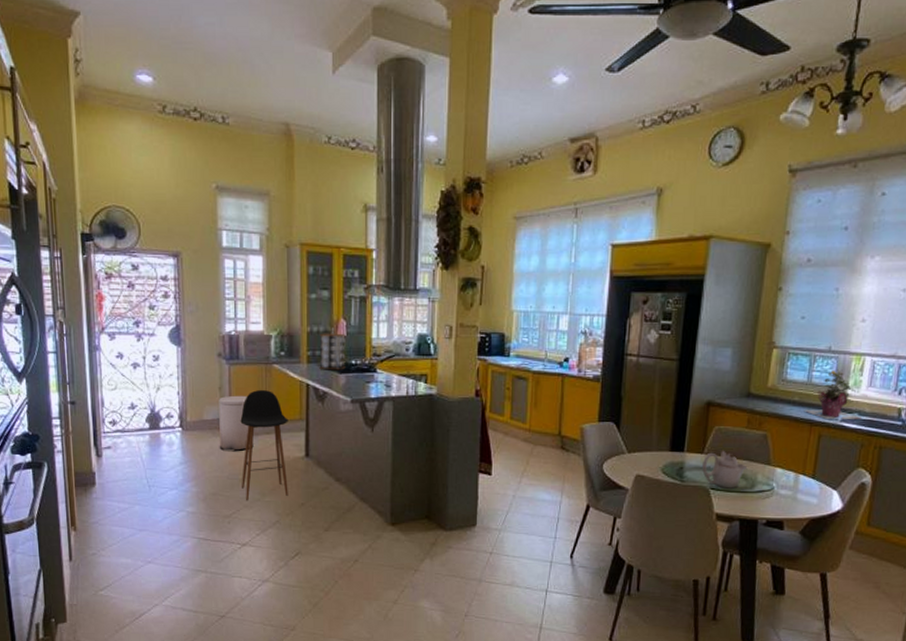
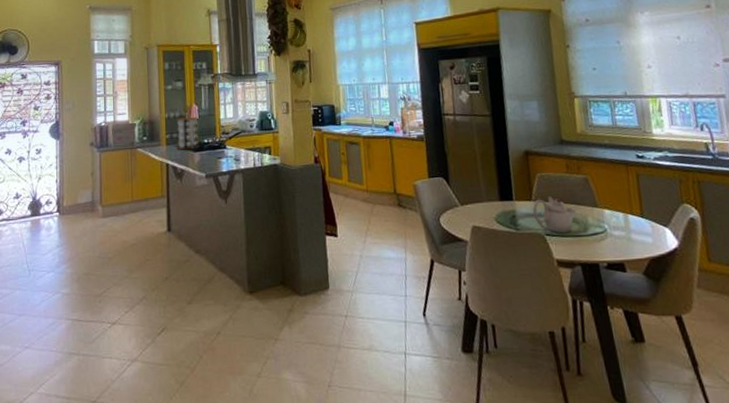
pedal bin: present [219,395,254,452] -> none [91,178,122,232]
bar stool: present [240,389,288,501] -> none [109,171,153,279]
potted flower: present [804,369,863,420] -> none [616,112,674,160]

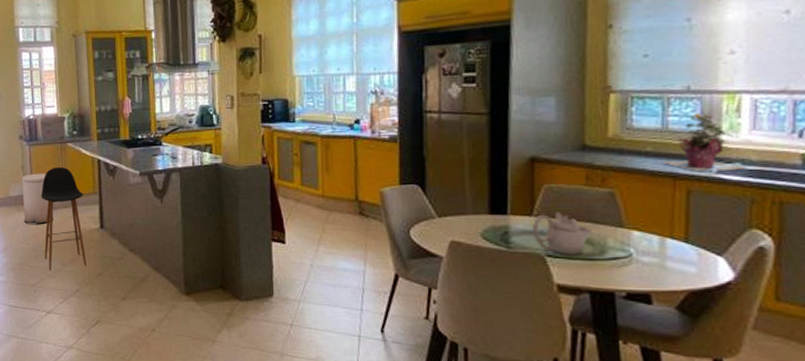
pedal bin: none [91,178,122,232] -> present [22,173,54,225]
bar stool: none [109,171,153,279] -> present [41,166,87,271]
spice rack: present [176,112,199,151] -> none [108,106,133,147]
potted flower: none [616,112,674,160] -> present [661,112,749,172]

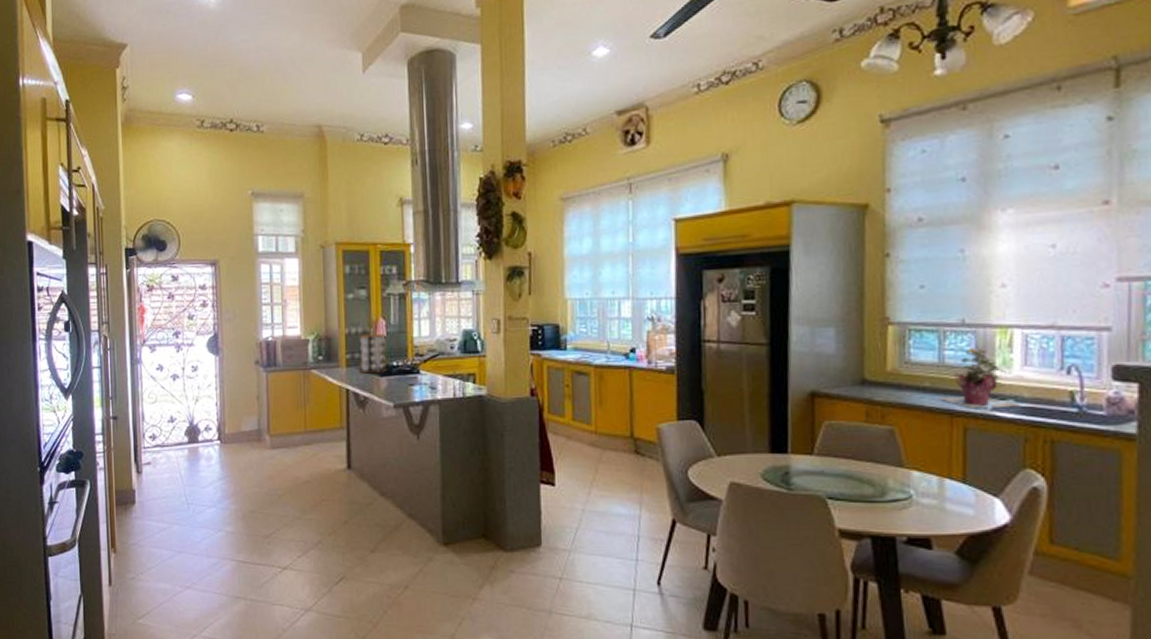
pedal bin: present [22,173,54,225] -> none [257,404,293,465]
bar stool: present [41,166,87,271] -> none [279,397,330,519]
spice rack: none [108,106,133,147] -> present [359,328,387,375]
teapot: present [533,211,593,257] -> none [814,450,874,499]

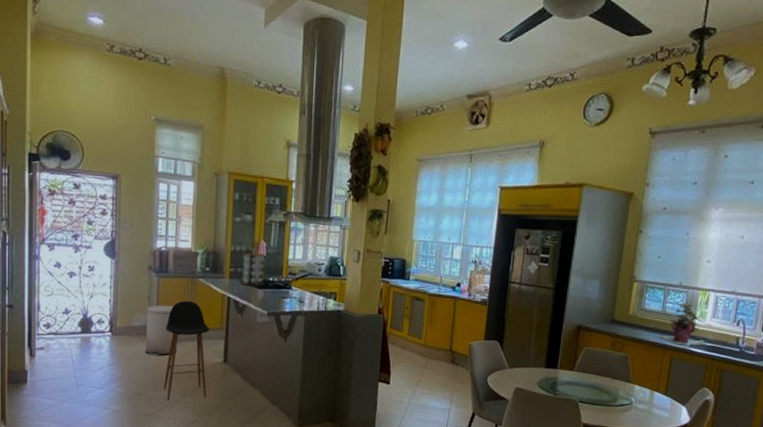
pedal bin: none [257,404,293,465] -> present [146,305,177,356]
bar stool: none [279,397,330,519] -> present [164,300,210,402]

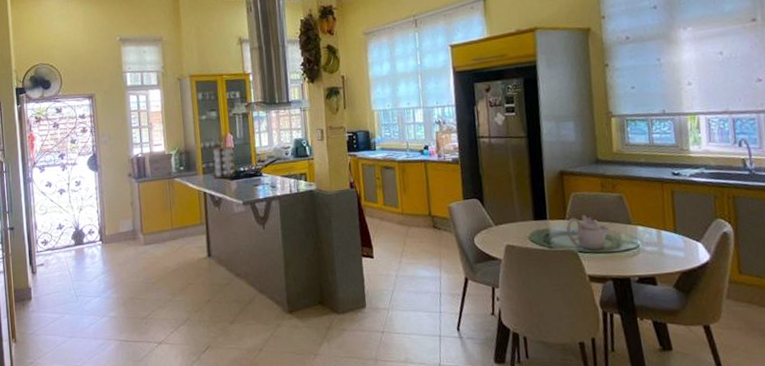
pedal bin: present [146,305,177,356] -> none [131,207,163,259]
bar stool: present [164,300,210,402] -> none [150,200,196,302]
teapot: none [572,368,611,403] -> present [566,214,610,252]
potted flower: present [658,302,707,345] -> none [652,130,710,177]

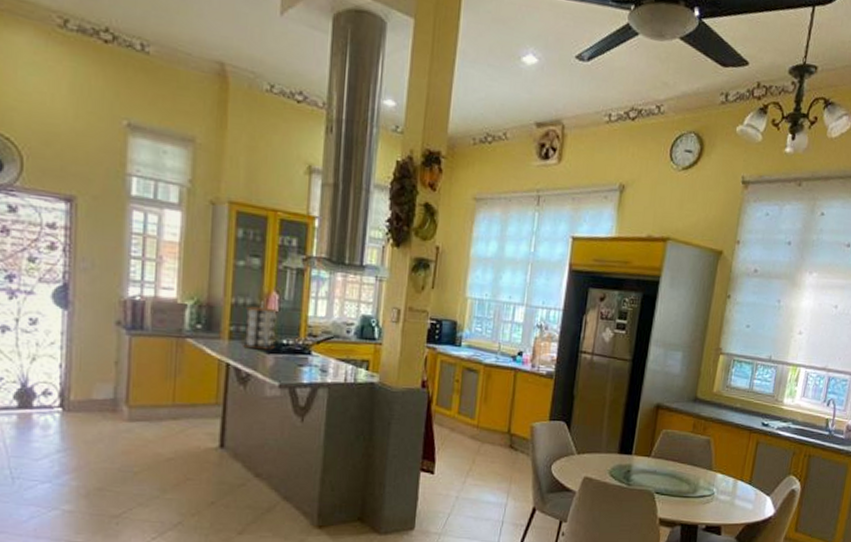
teapot: present [566,214,610,252] -> none [648,454,691,494]

